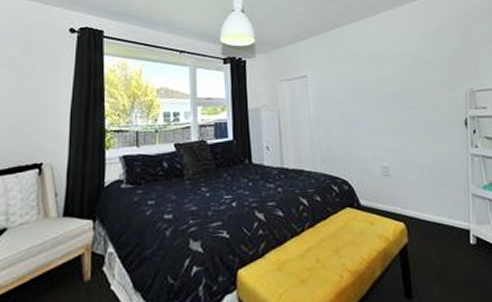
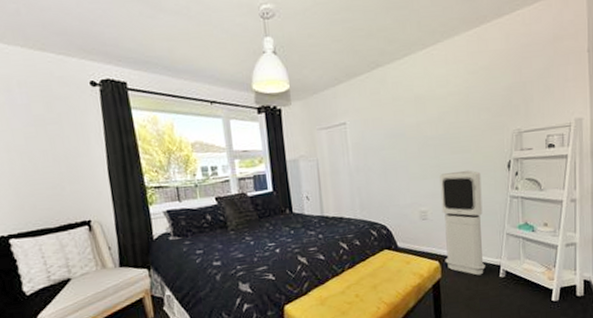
air purifier: none [399,126,454,241] -> present [440,170,485,276]

